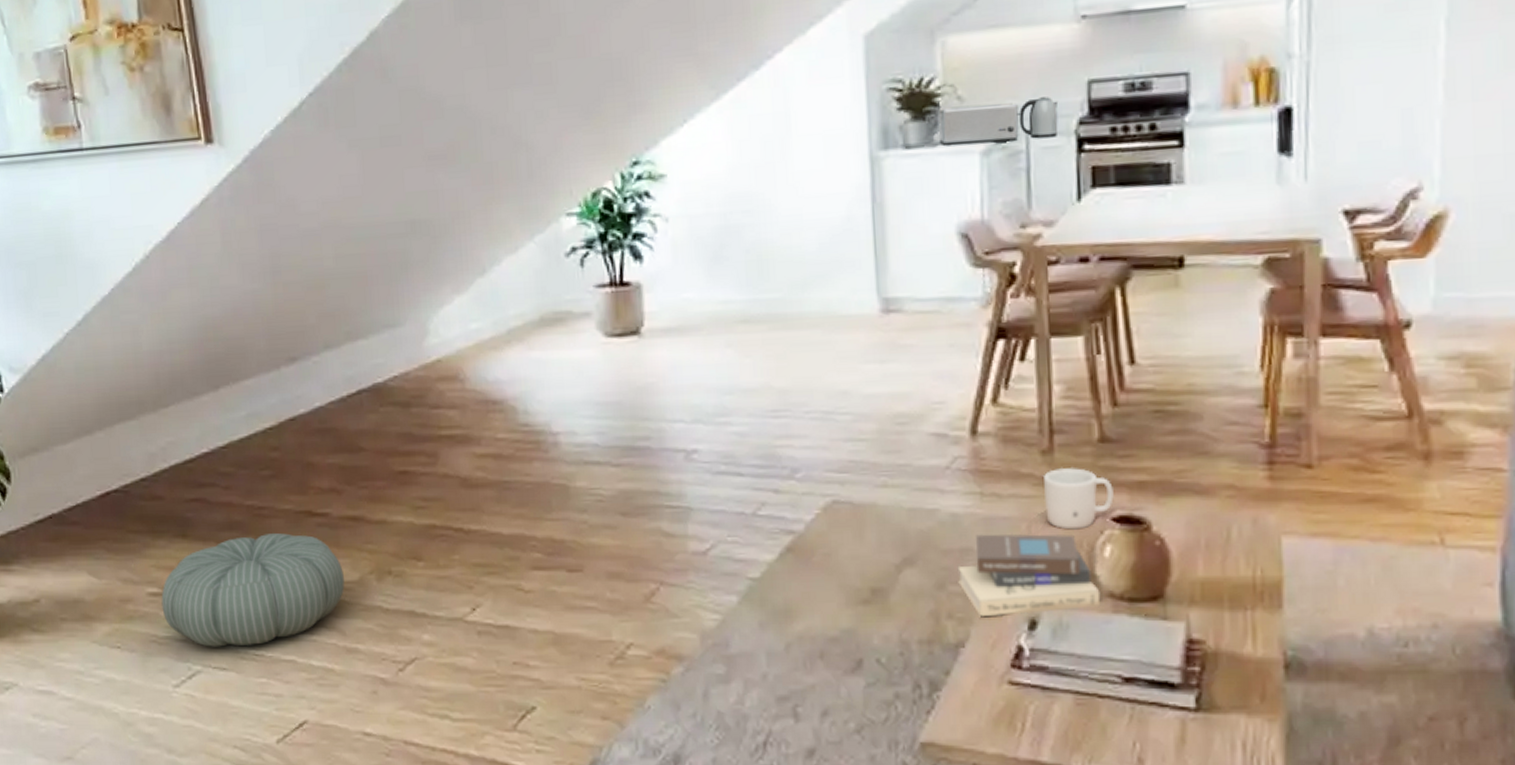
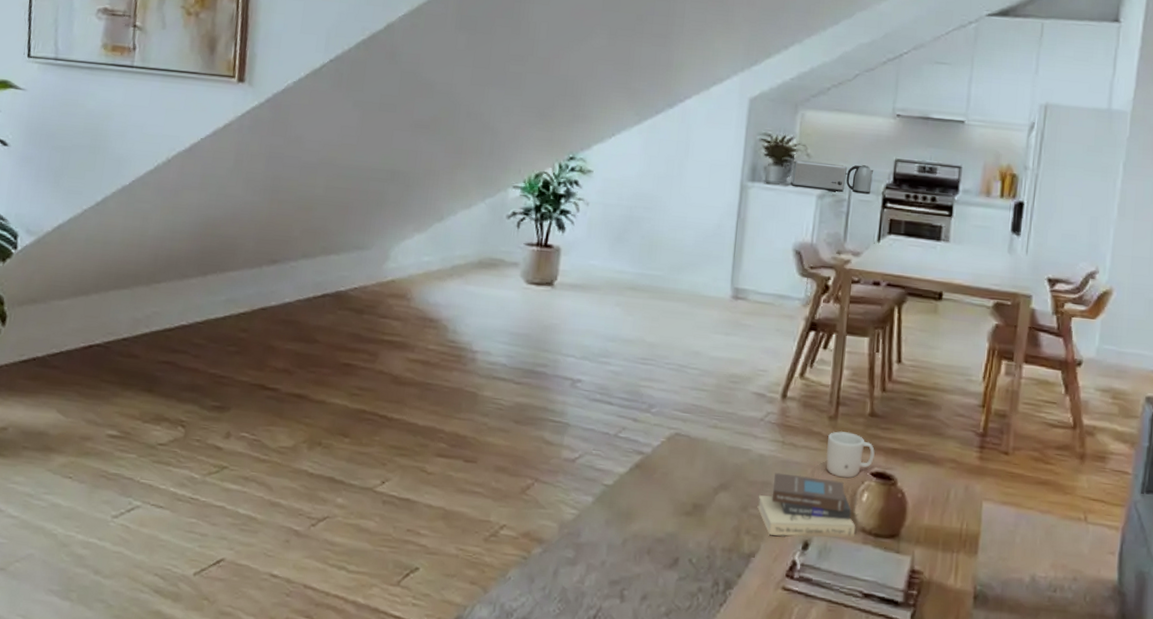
pouf: present [161,532,345,647] -> none [117,398,281,490]

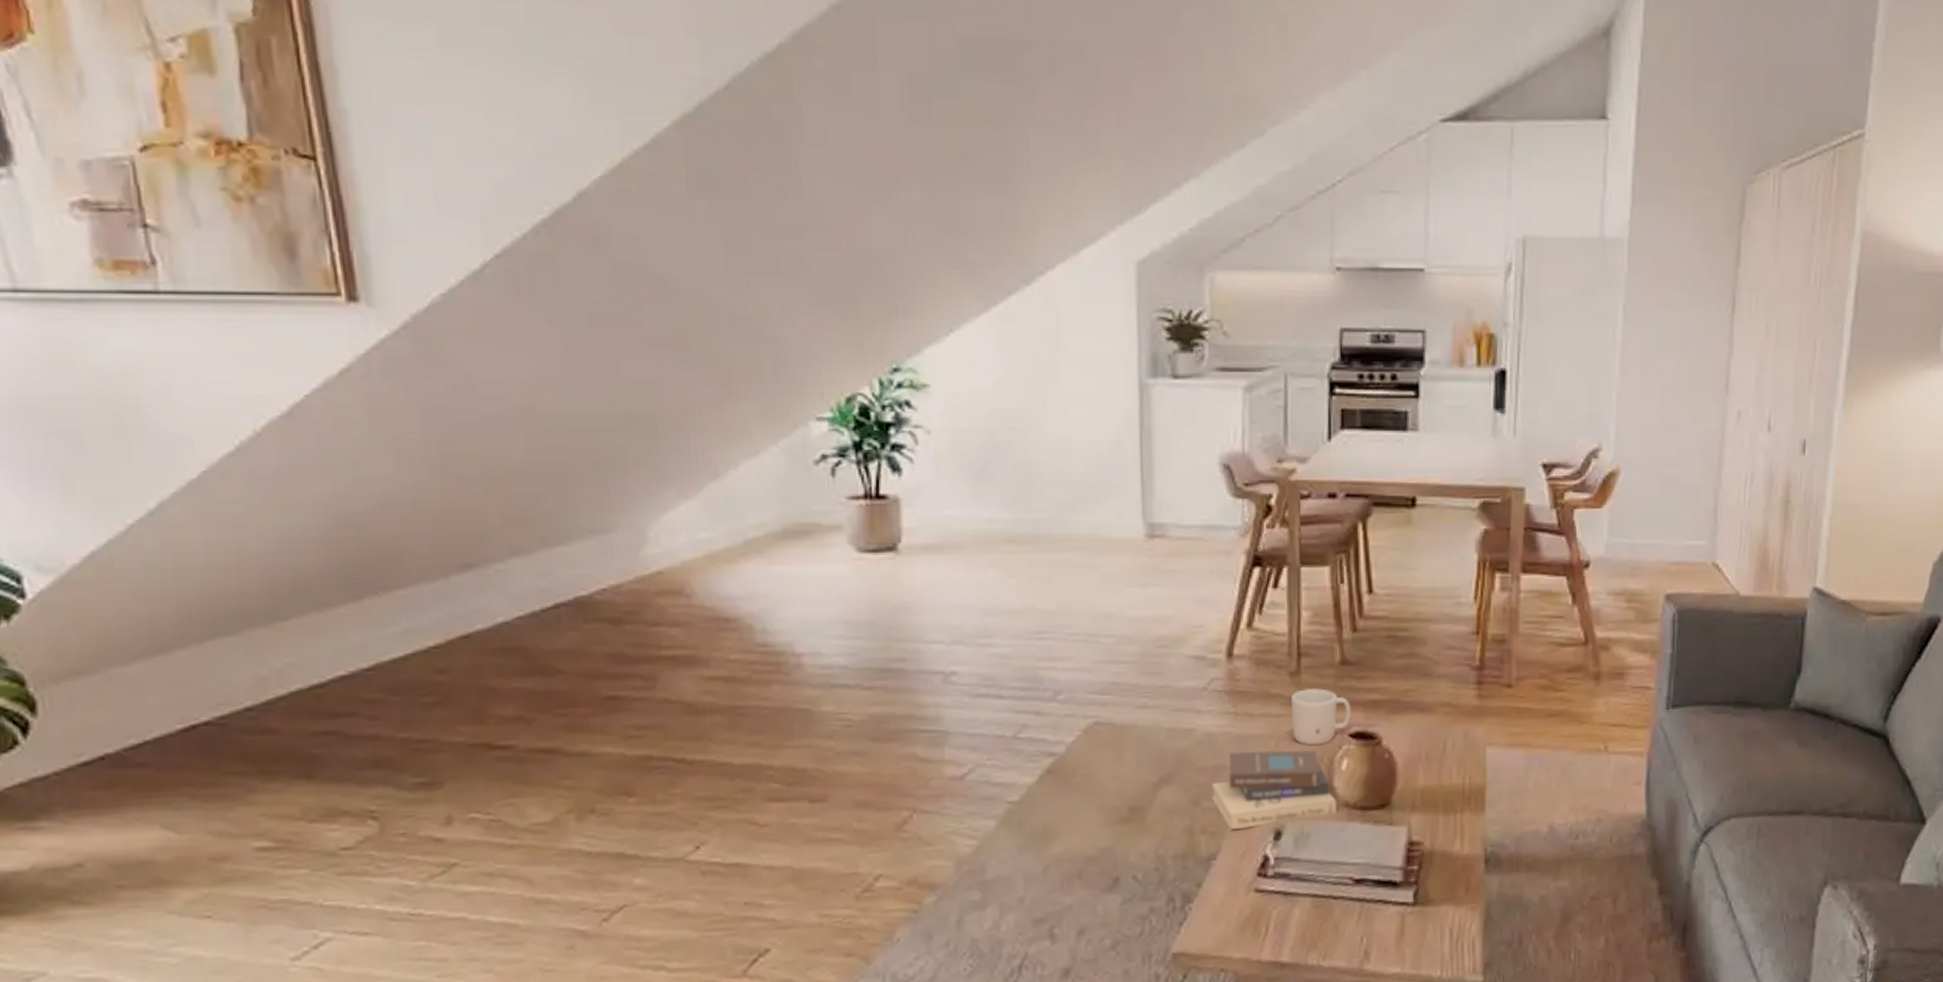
toaster: present [790,159,848,193] -> none [1205,342,1280,381]
kettle: present [846,165,874,195] -> none [1279,340,1314,379]

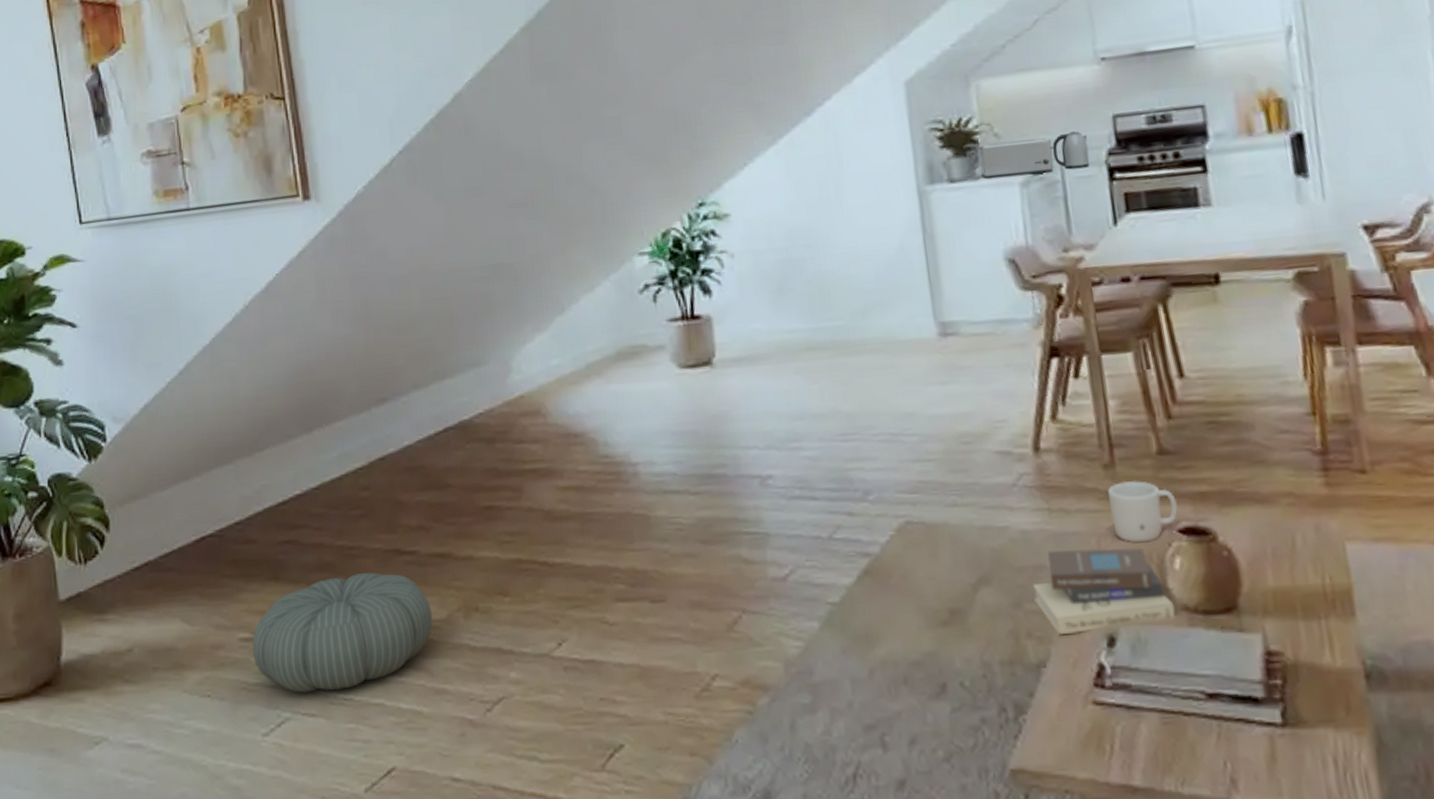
pouf: none [274,769,534,909] -> present [252,572,433,693]
toaster: none [1205,342,1280,381] -> present [978,137,1054,180]
kettle: none [1279,340,1314,379] -> present [1052,131,1090,170]

